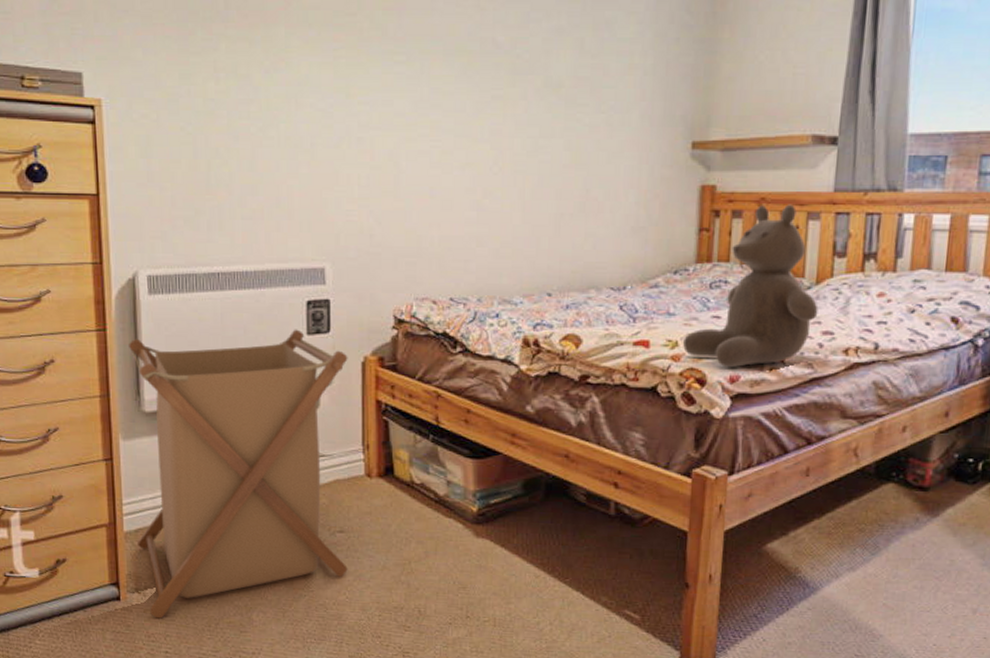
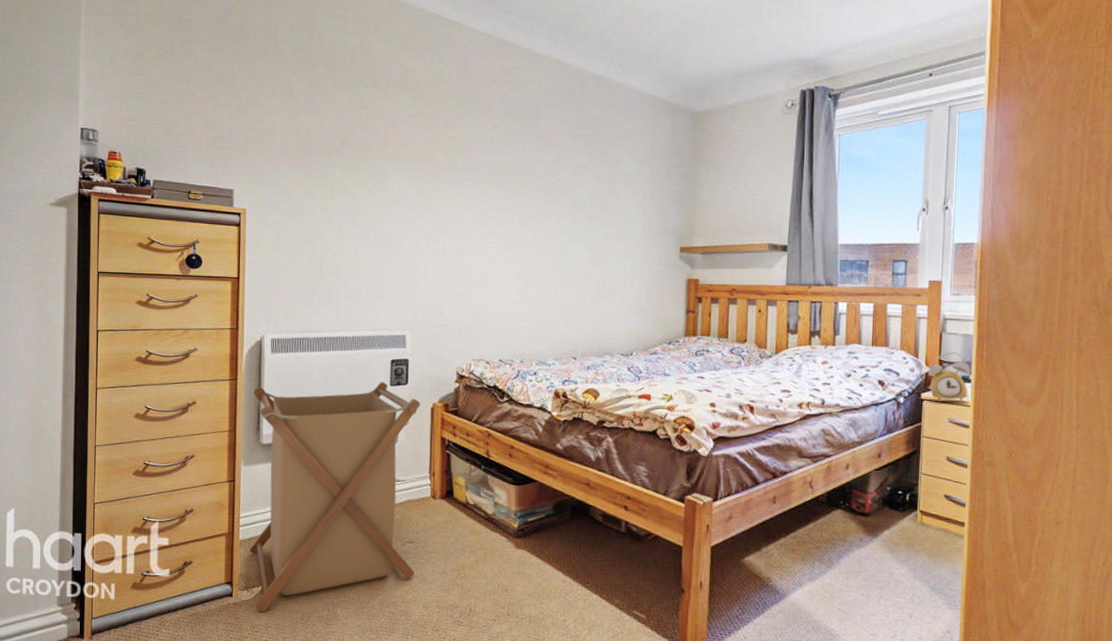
teddy bear: present [682,204,819,367] -> none [675,294,778,416]

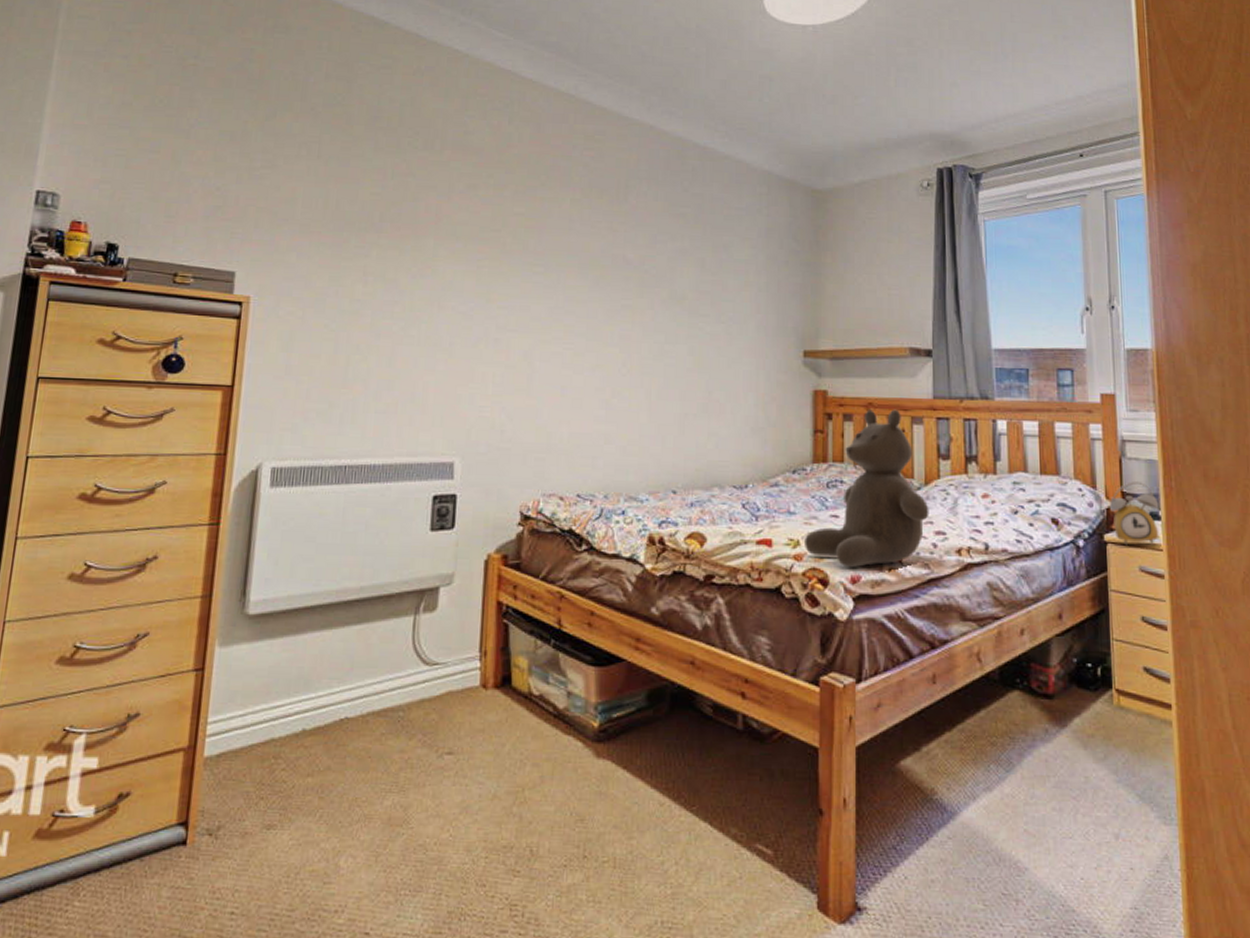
laundry basket: present [250,381,421,612] -> none [217,525,471,868]
teddy bear: none [675,294,778,416] -> present [803,409,929,567]

